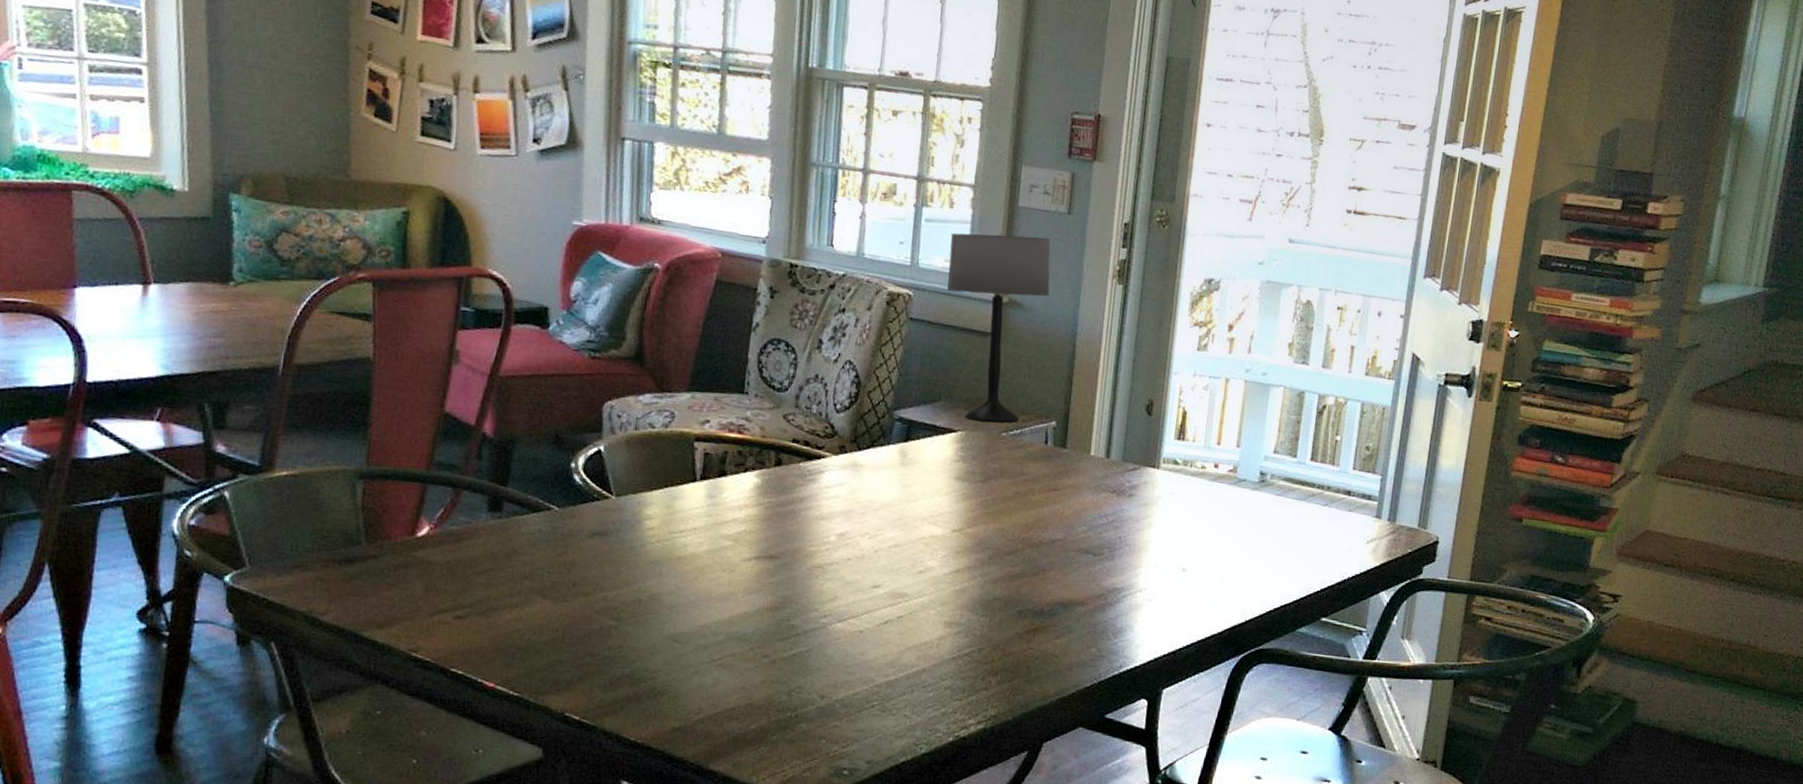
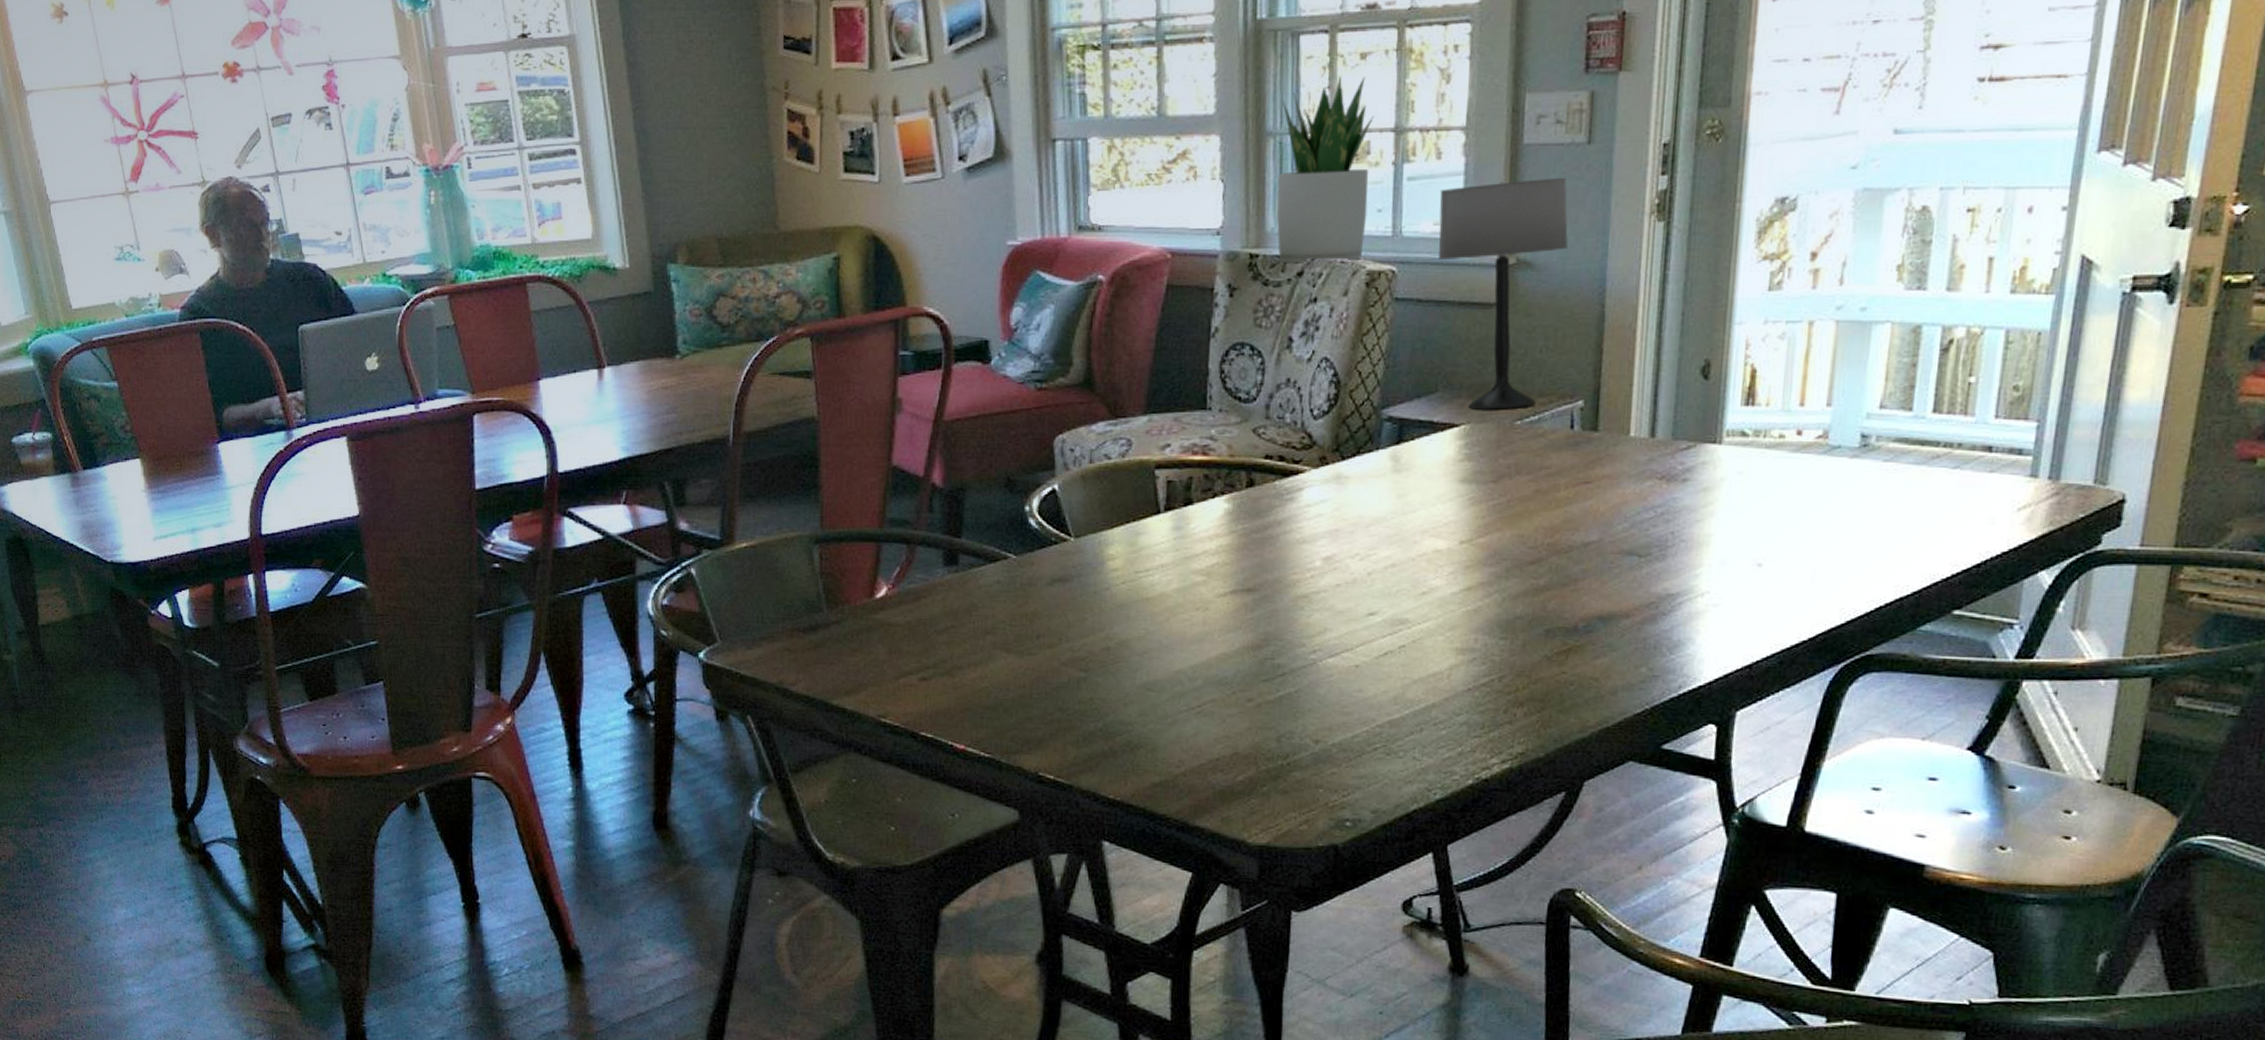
planter: none [814,126,901,283] -> present [1276,76,1374,264]

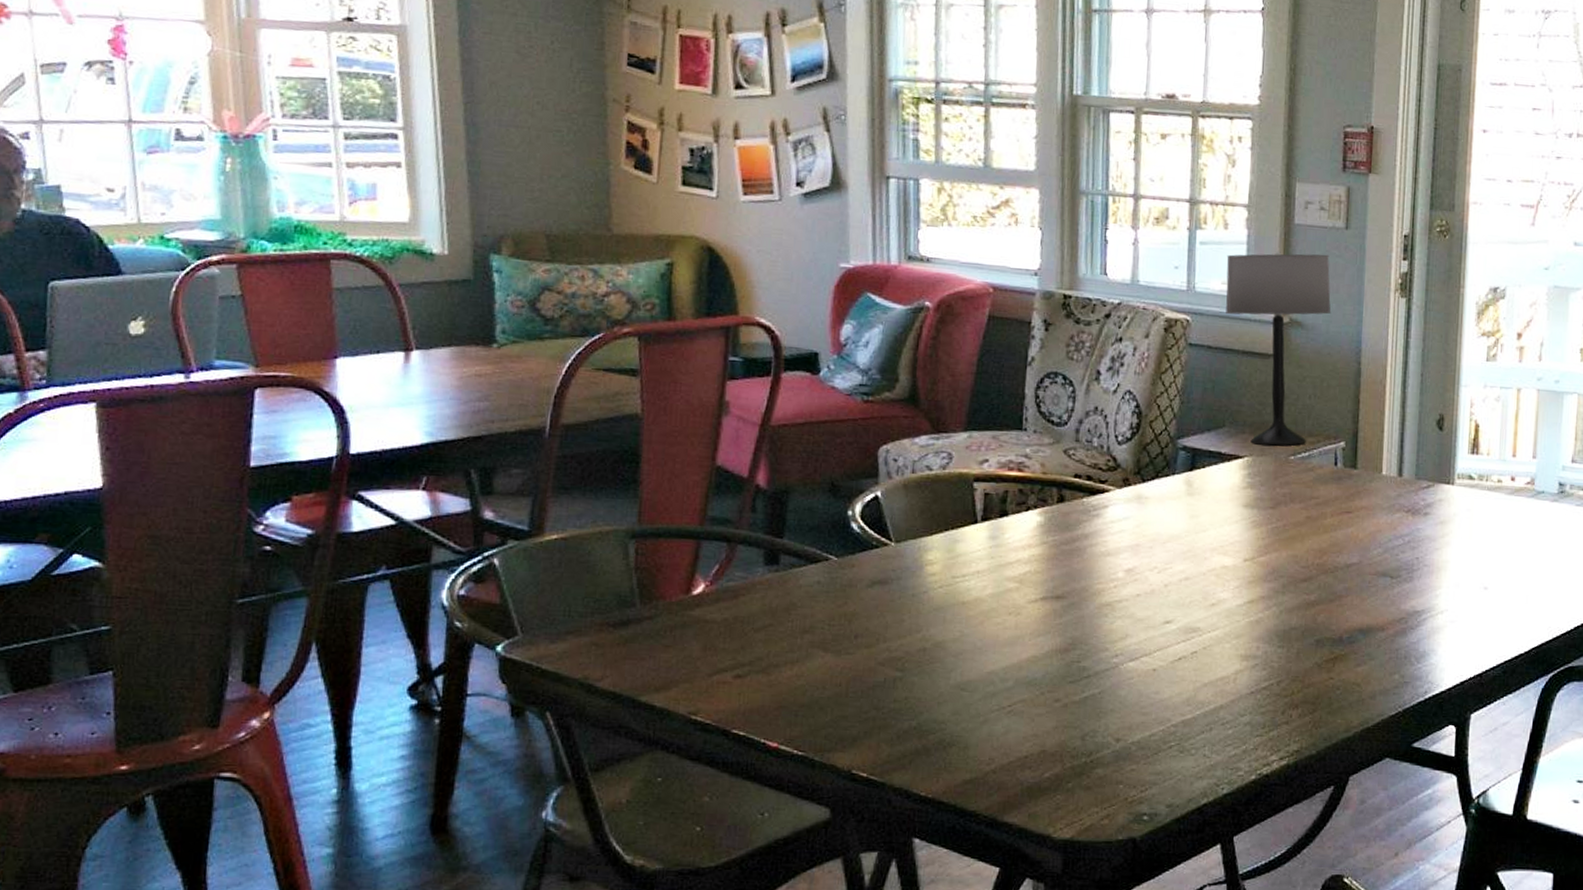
planter: present [1276,76,1374,264] -> none [1088,151,1172,309]

